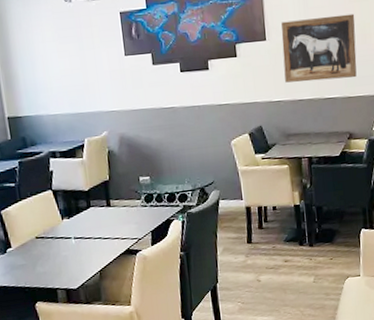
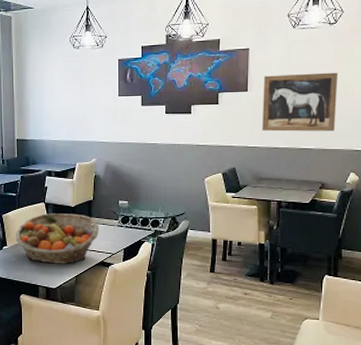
fruit basket: none [20,198,121,261] -> present [15,213,100,264]

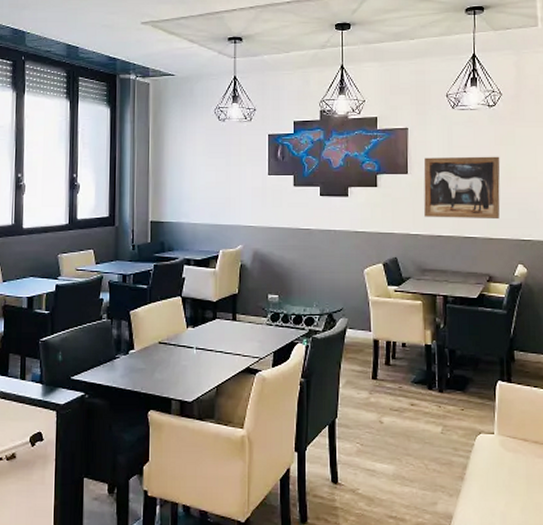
fruit basket: present [15,213,100,264] -> none [145,309,246,371]

